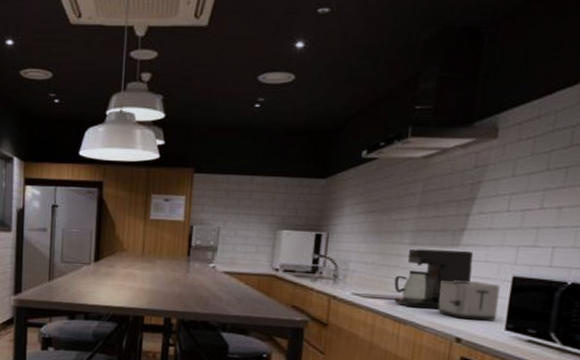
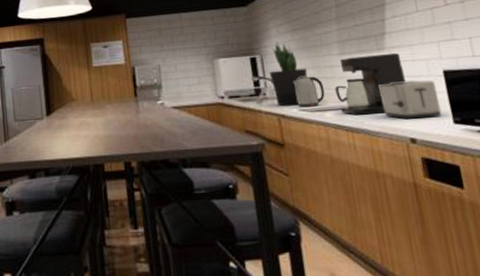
planter: none [331,221,371,289] -> present [269,41,307,107]
kettle: none [352,260,384,293] -> present [294,75,325,108]

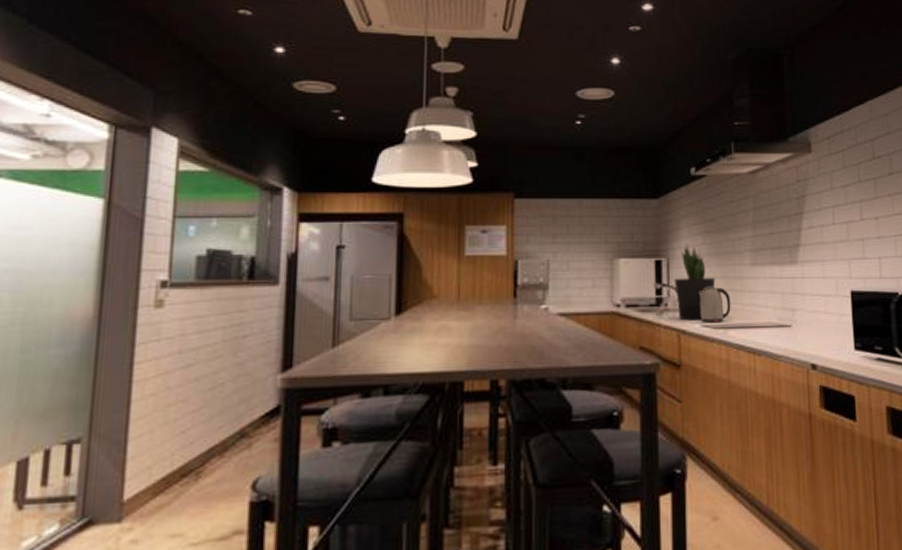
coffee maker: present [334,52,406,115] -> none [742,267,814,335]
toaster: present [379,80,442,120] -> none [787,300,845,343]

